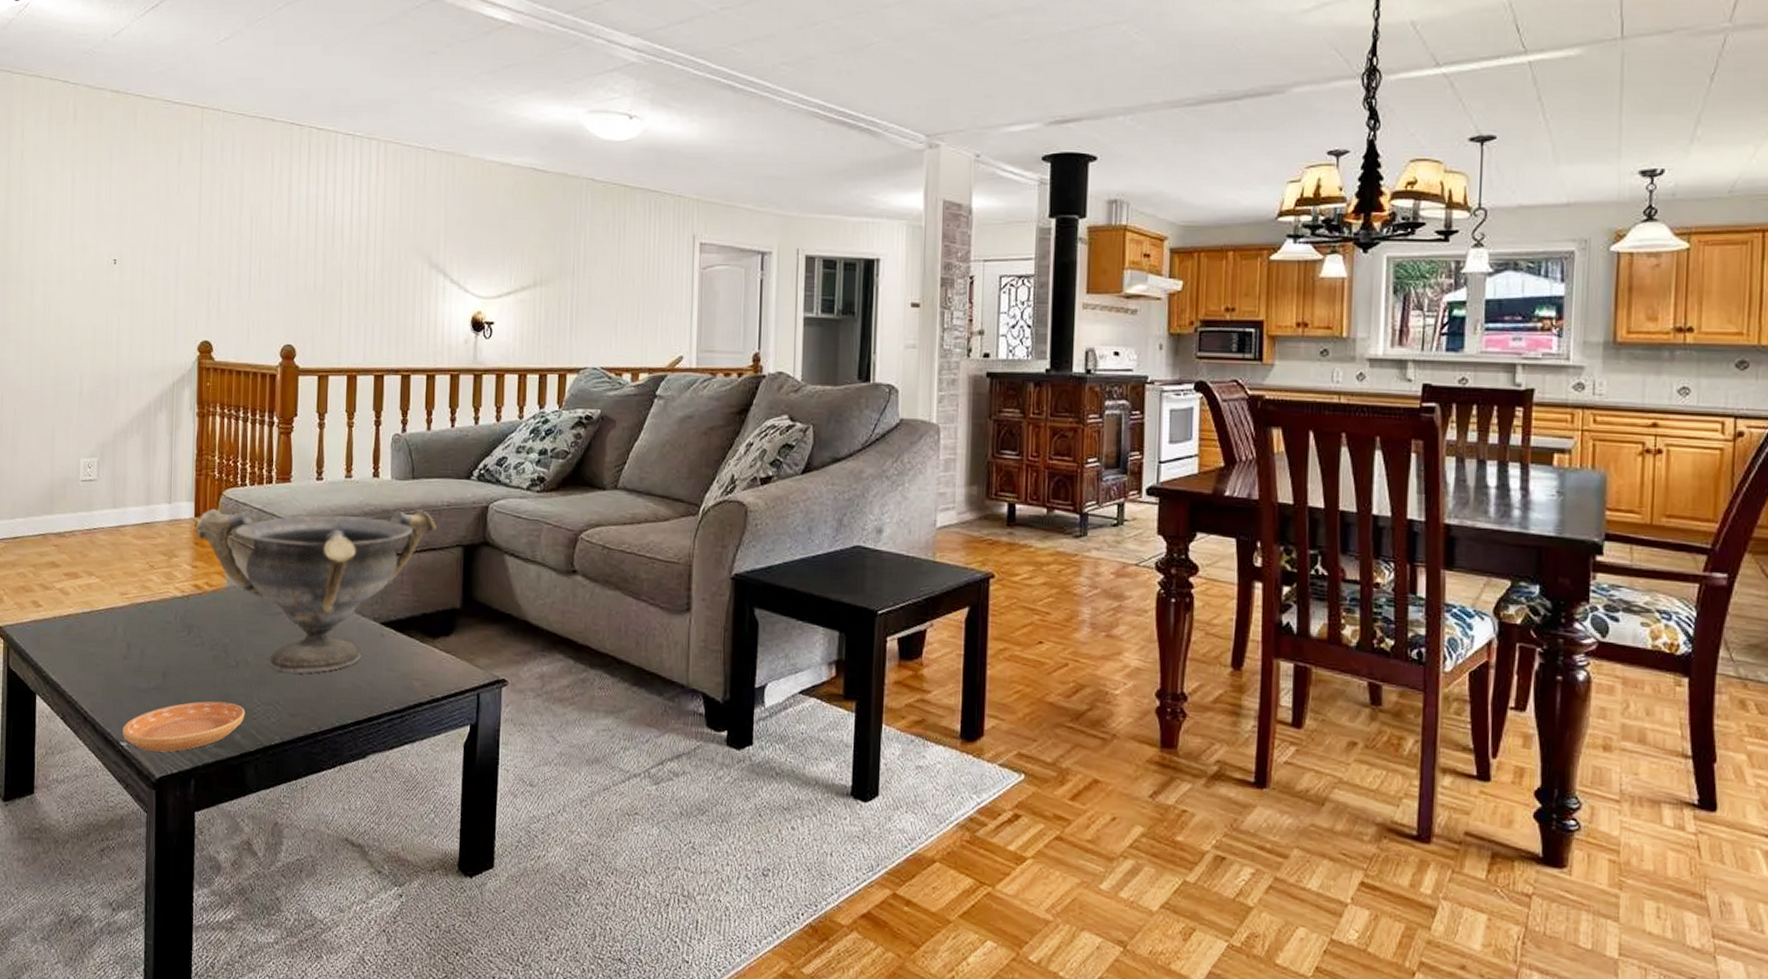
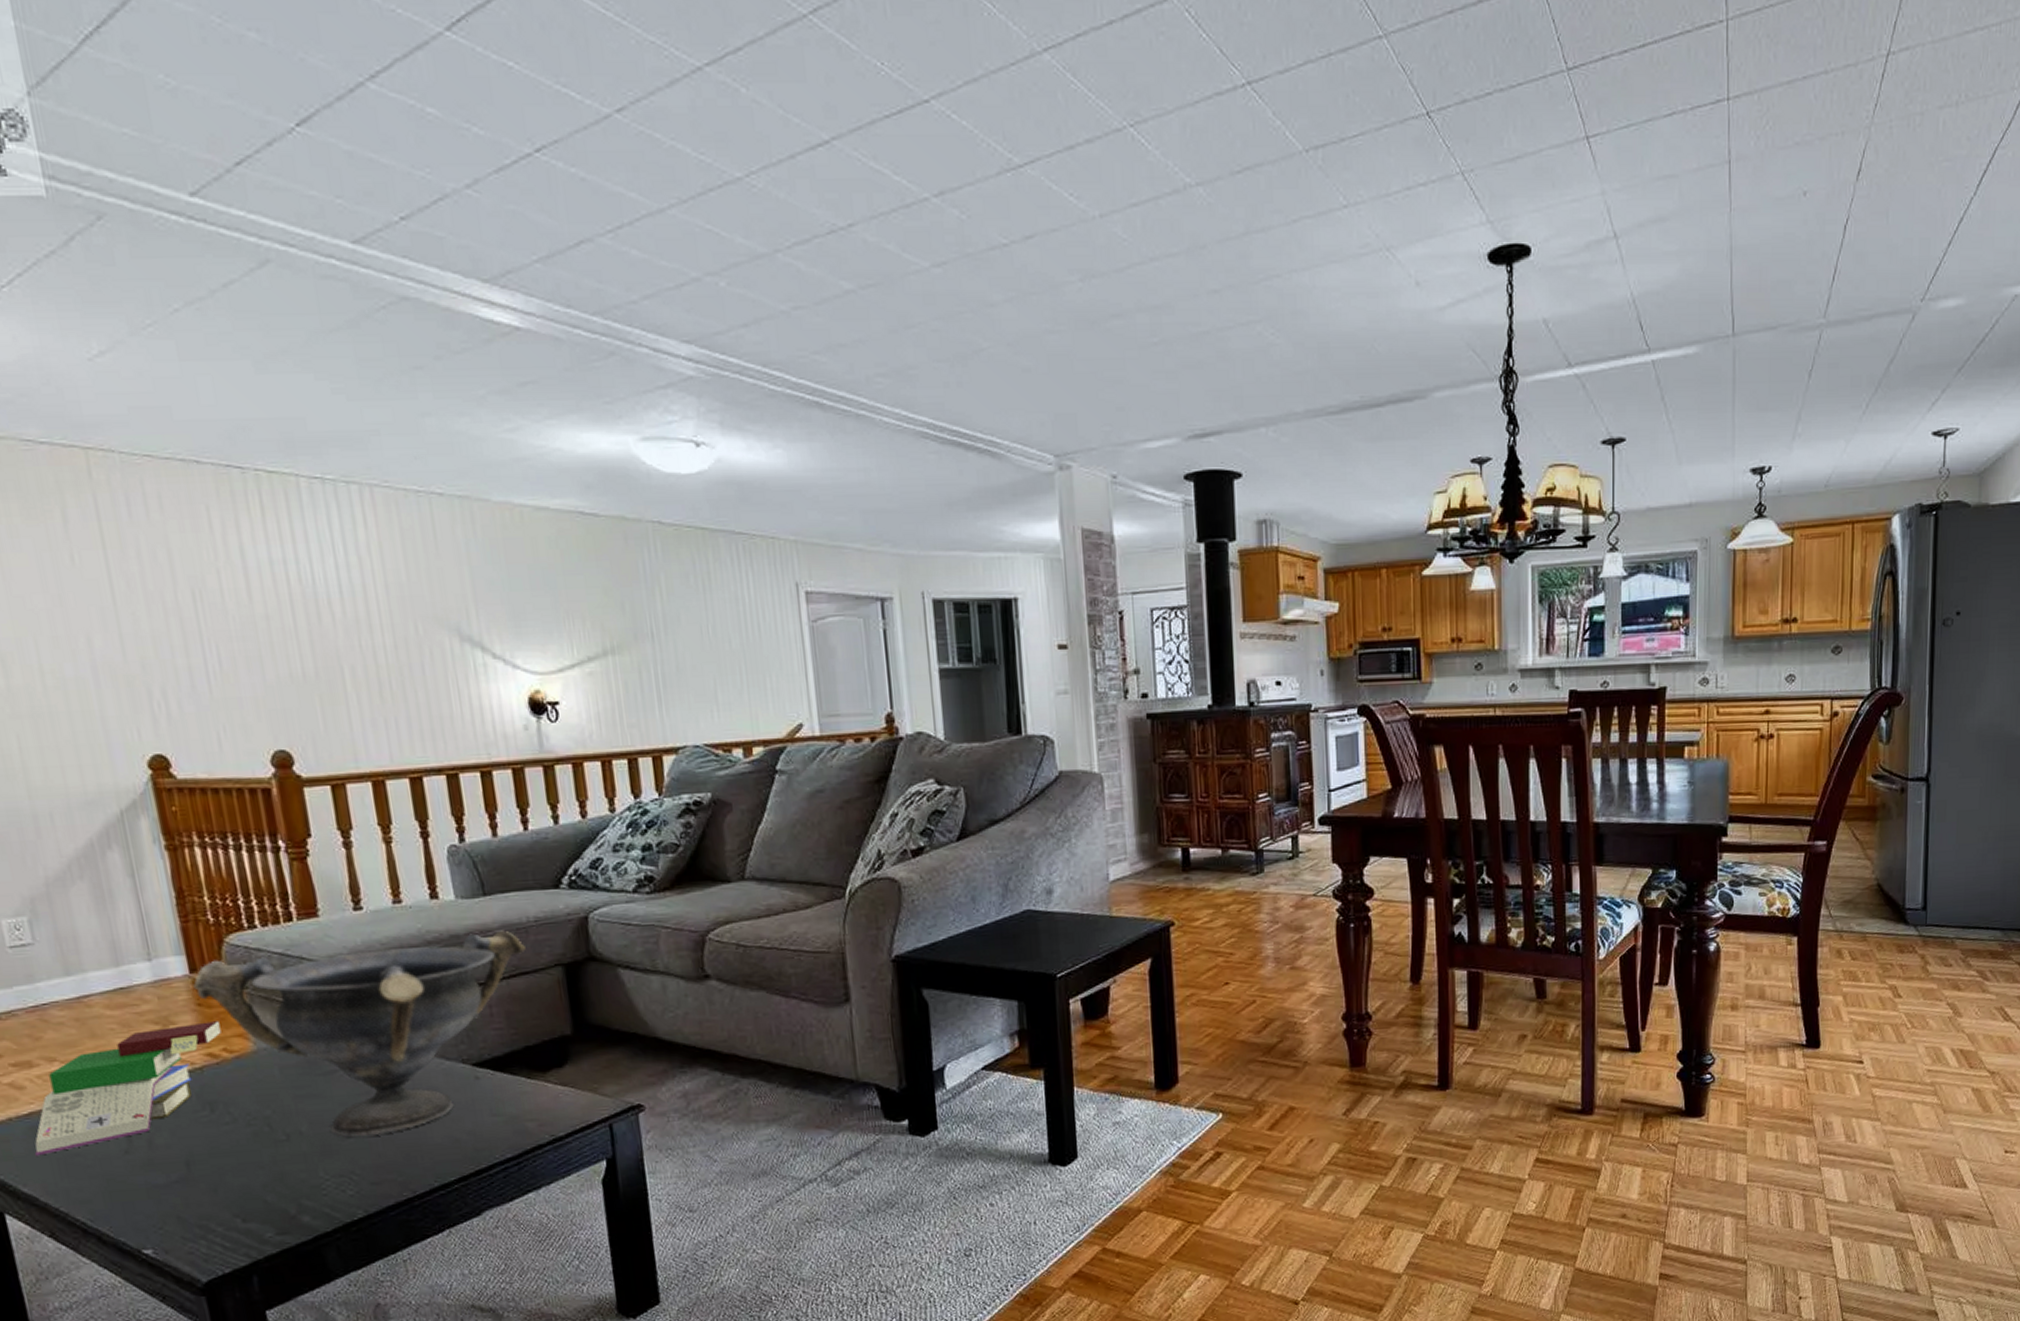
book: none [66,558,207,651] -> present [35,1021,221,1156]
saucer: present [123,701,245,752] -> none [142,1182,312,1255]

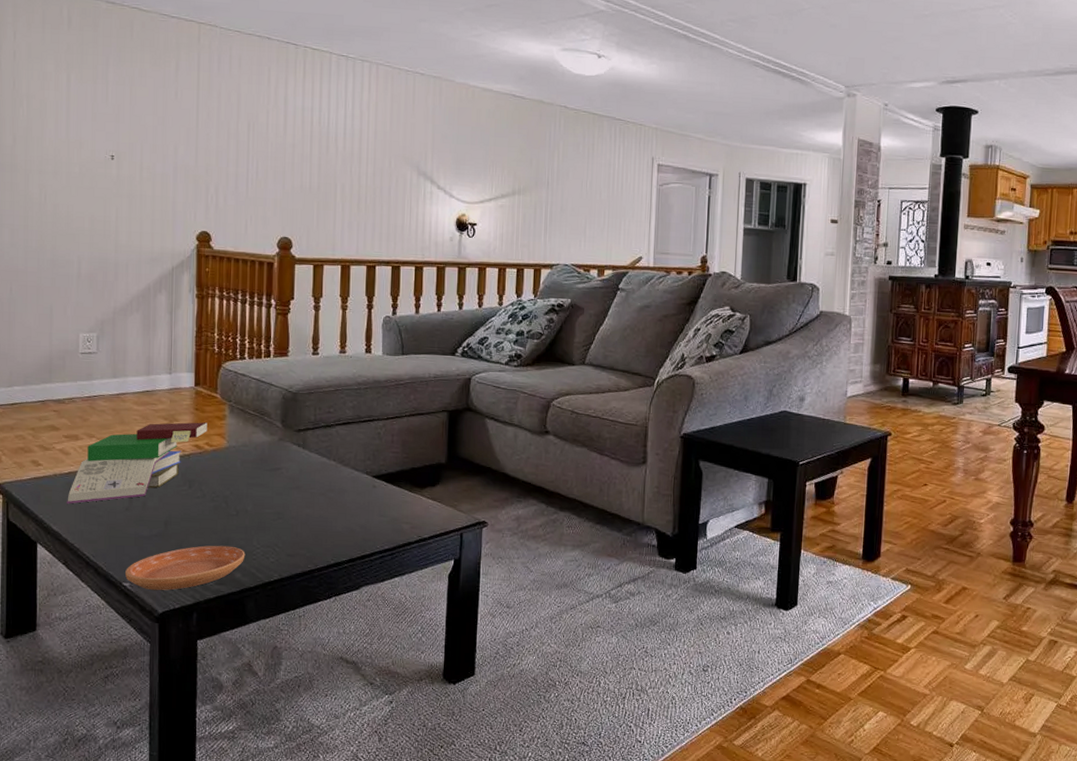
saucer: none [142,1182,312,1255] -> present [125,545,246,591]
decorative bowl: present [193,930,526,1137] -> none [195,378,424,520]

